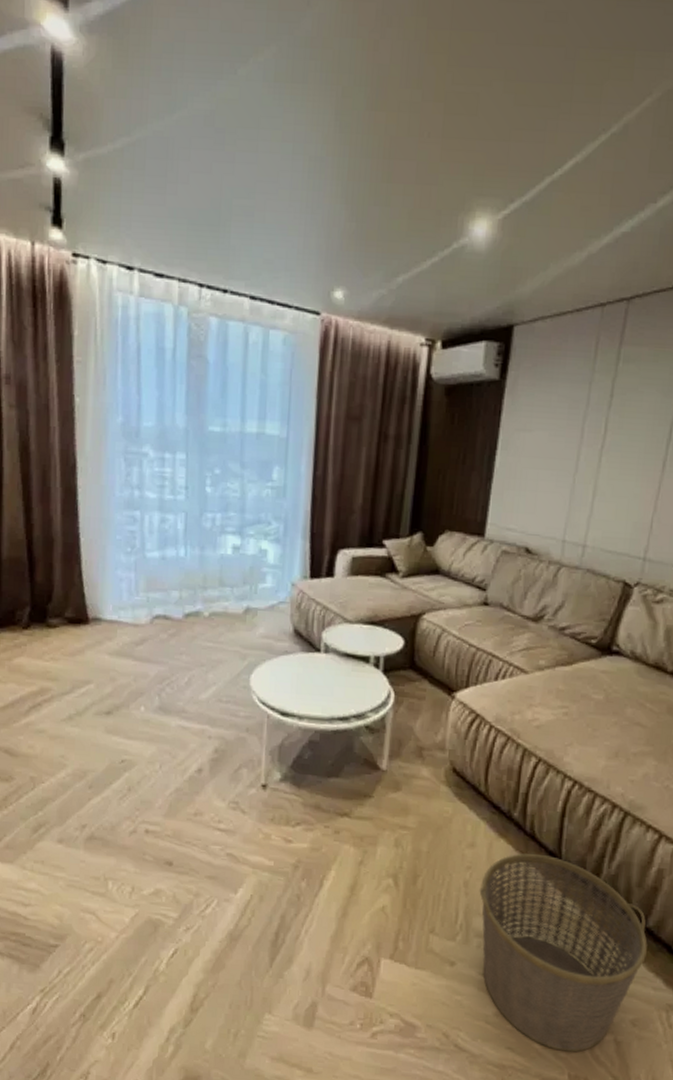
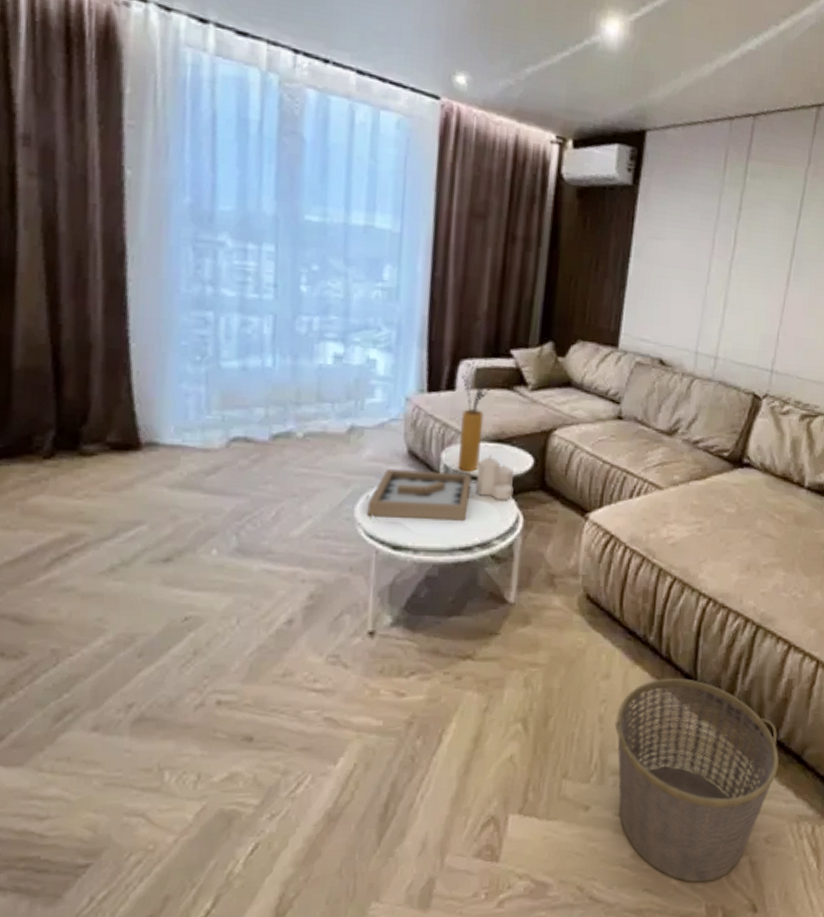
decorative tray: none [260,646,349,694] -> present [367,469,472,521]
vase: none [336,547,375,650] -> present [457,357,501,471]
candle: none [351,635,386,678] -> present [475,454,514,501]

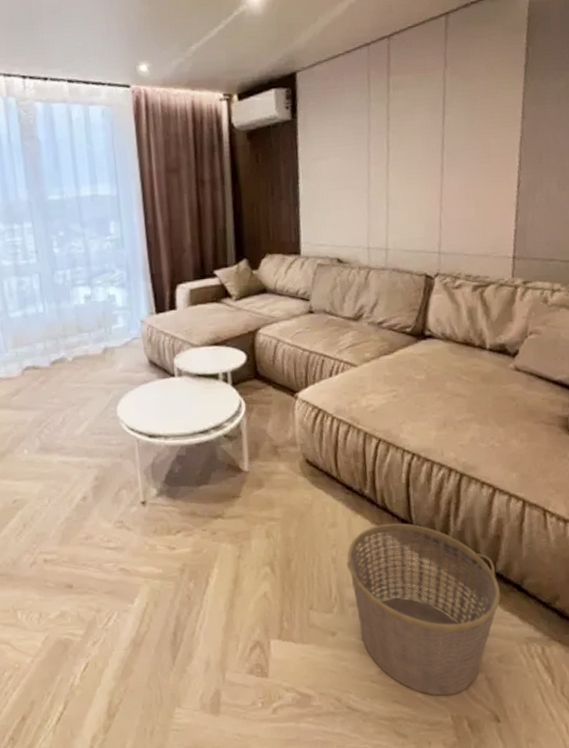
decorative tray: present [367,469,472,521] -> none [125,373,201,415]
vase: present [457,357,501,471] -> none [180,280,209,371]
candle: present [475,454,514,501] -> none [202,355,234,391]

